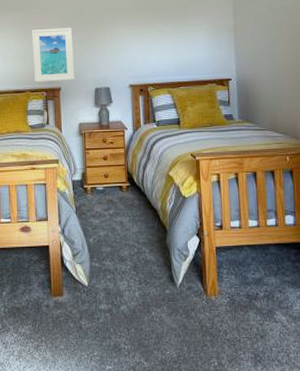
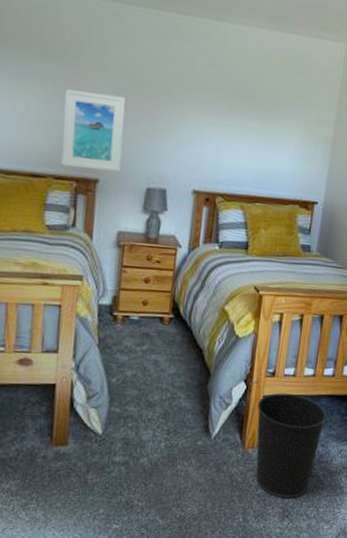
wastebasket: none [212,243,279,344] -> present [255,392,327,498]

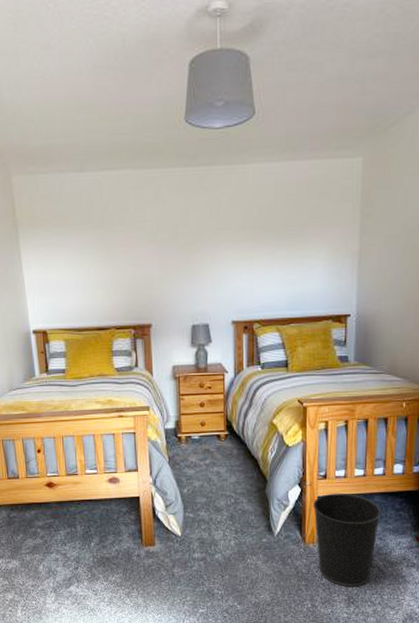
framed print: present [61,89,126,172] -> none [116,249,169,318]

